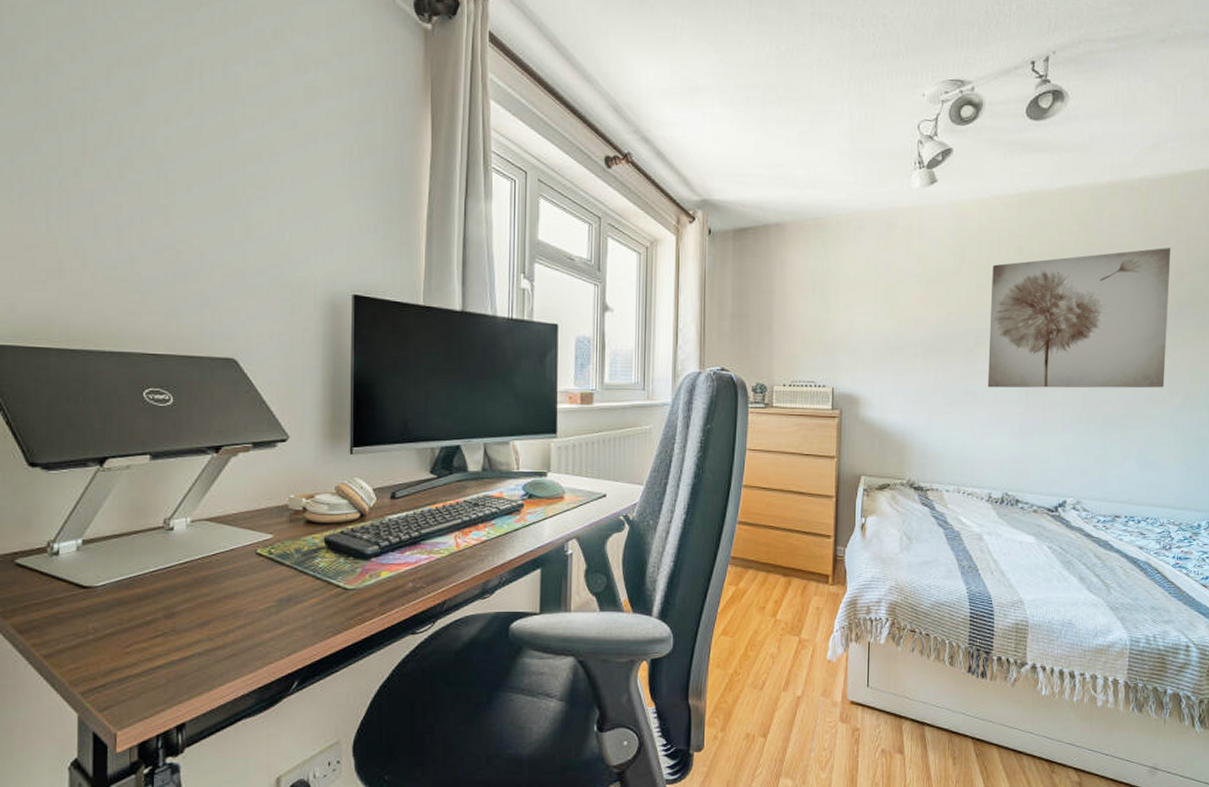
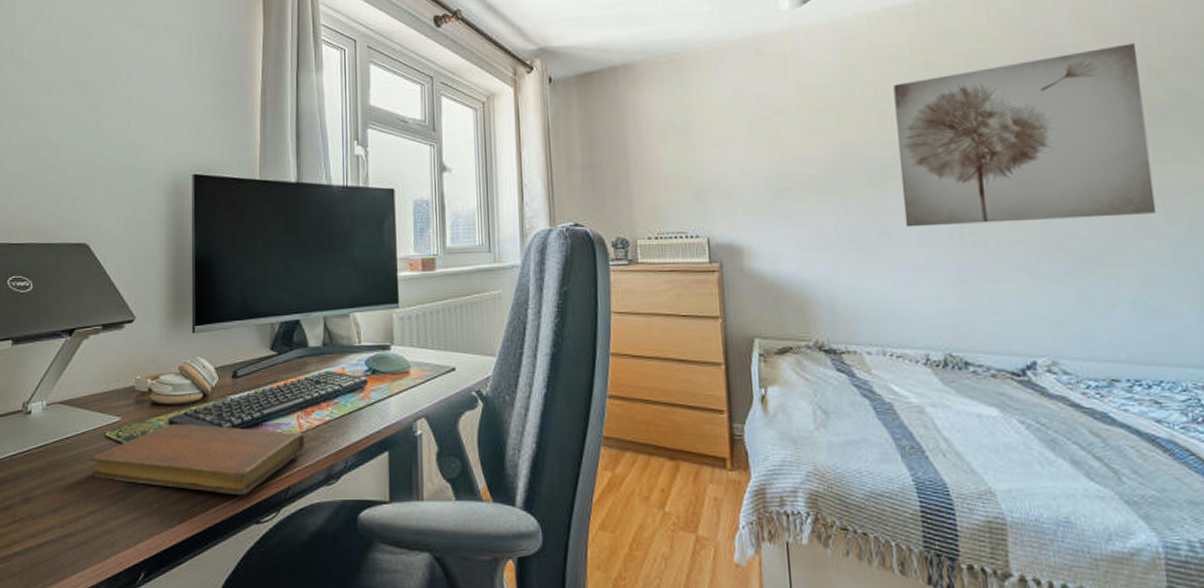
notebook: none [241,541,461,608] -> present [91,423,305,494]

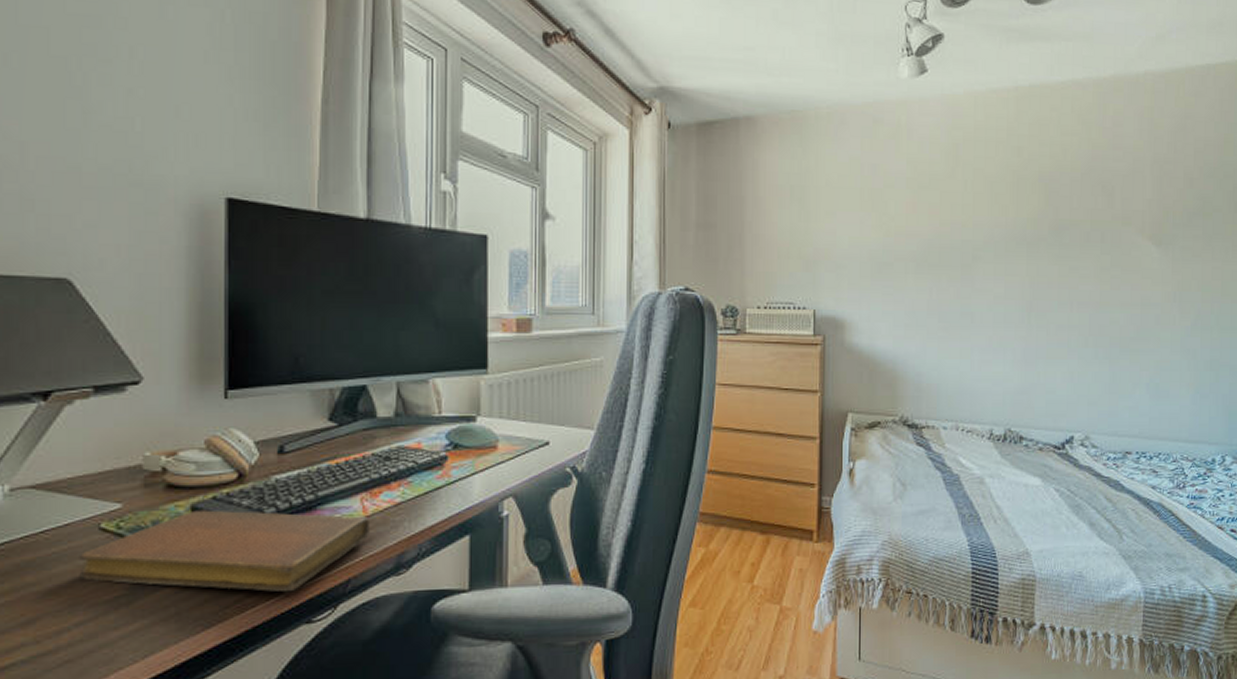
wall art: present [893,43,1157,227] -> none [986,150,1179,309]

